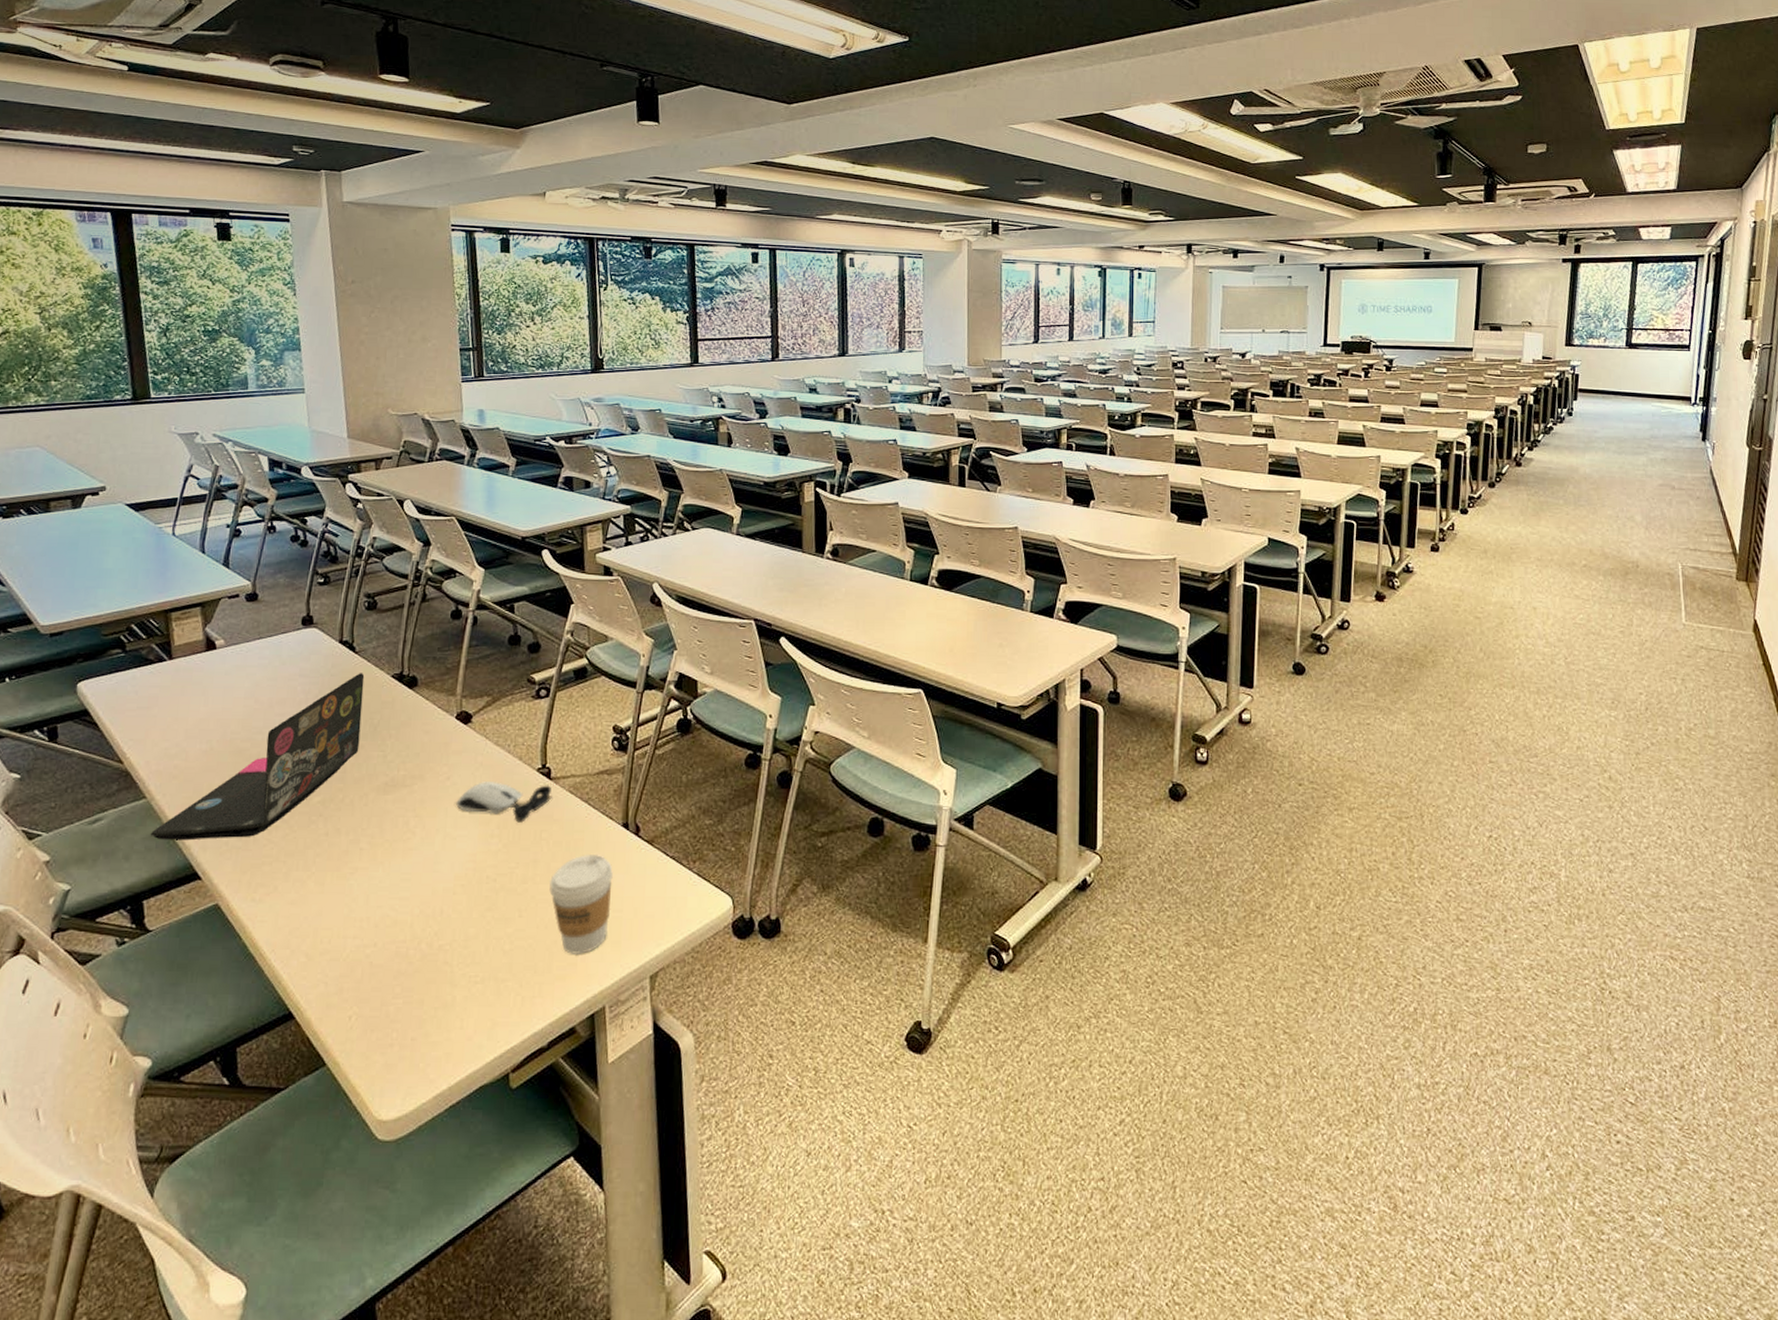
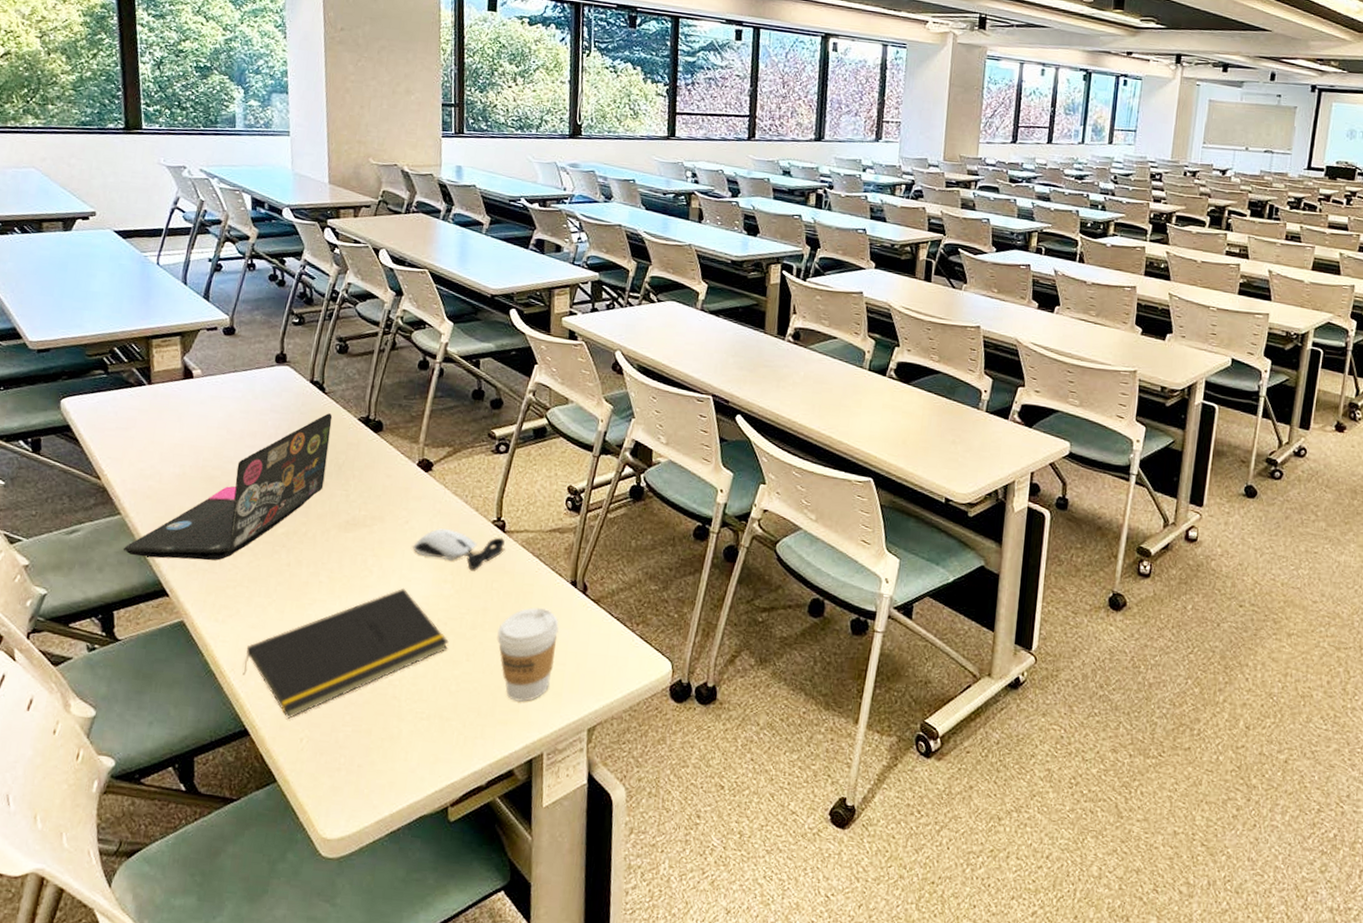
notepad: none [284,847,499,996] -> present [242,588,449,719]

